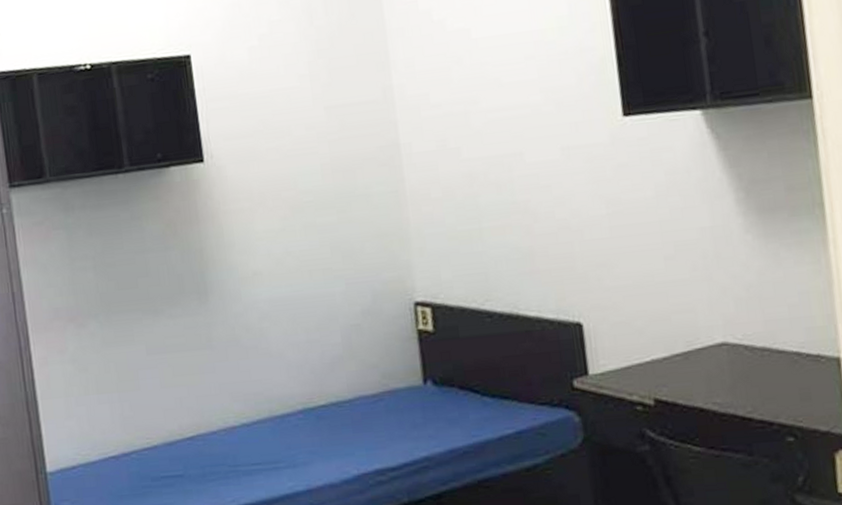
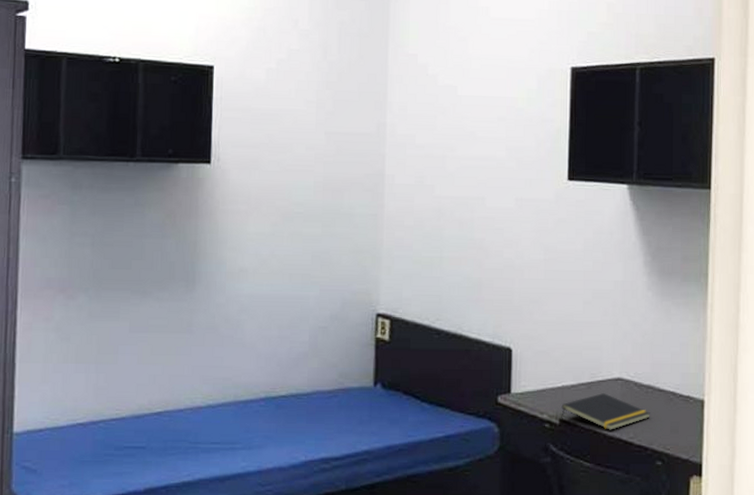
notepad: none [654,363,771,406] -> present [561,393,650,430]

